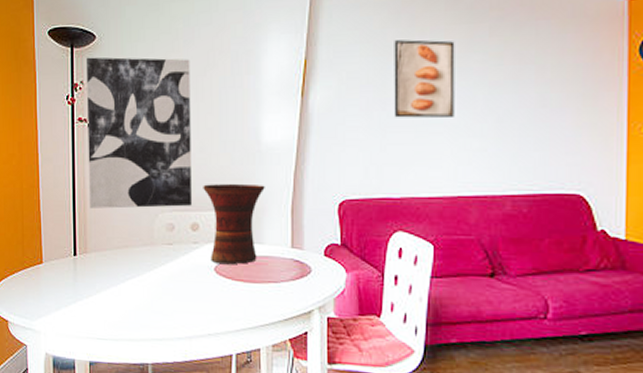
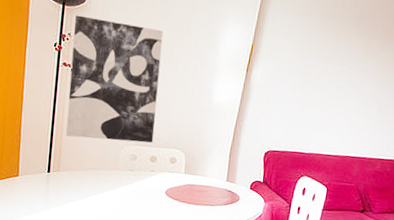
vase: present [203,183,265,264] -> none [163,127,212,190]
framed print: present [394,39,455,118] -> none [310,42,358,101]

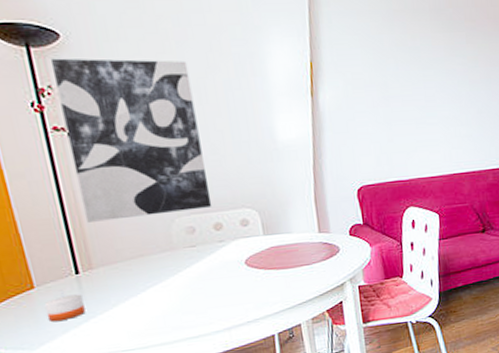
candle: none [20,186,47,206] -> present [44,294,86,322]

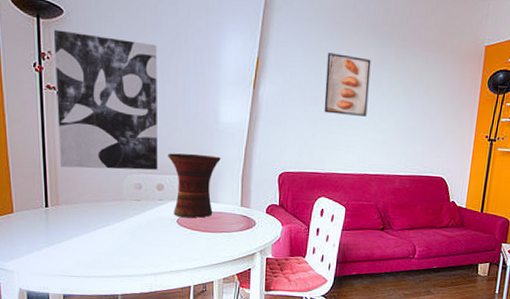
candle: present [44,294,86,322] -> none [19,223,48,243]
vase: none [221,180,287,257] -> present [168,153,221,218]
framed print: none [390,45,445,113] -> present [324,53,371,116]

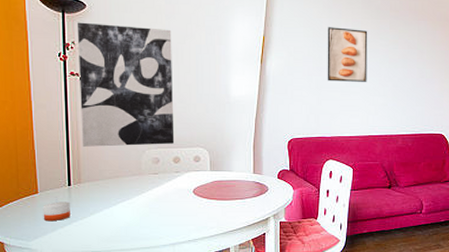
candle: none [19,223,48,243] -> present [43,201,70,222]
vase: present [168,153,221,218] -> none [183,126,233,187]

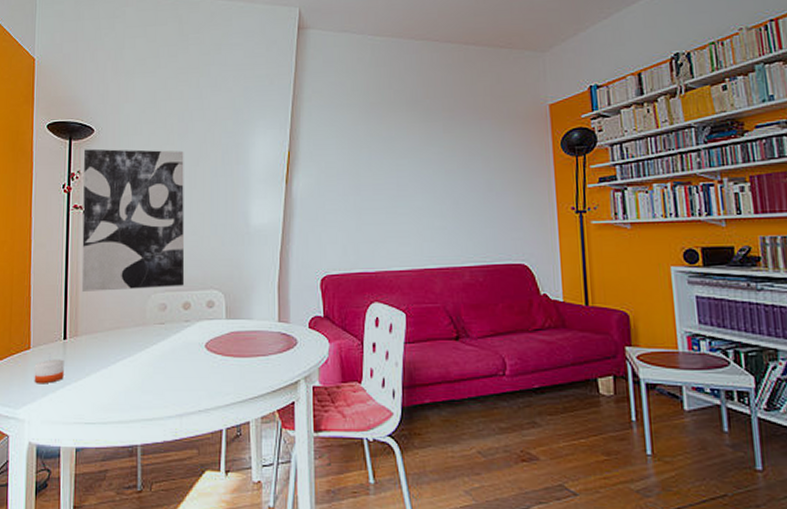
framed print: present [327,27,368,82] -> none [365,135,418,202]

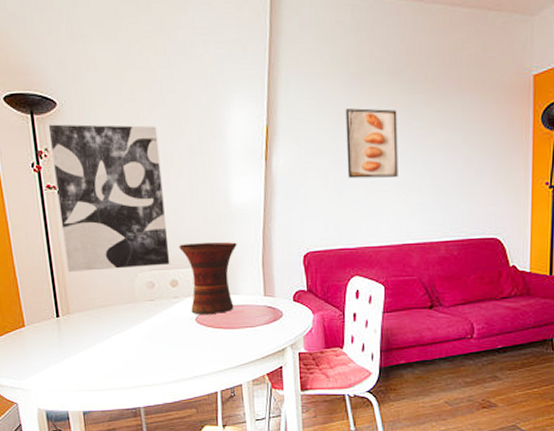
candle: present [34,359,64,384] -> none [31,335,62,358]
vase: none [195,263,253,340] -> present [179,242,237,314]
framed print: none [365,135,418,202] -> present [345,108,398,179]

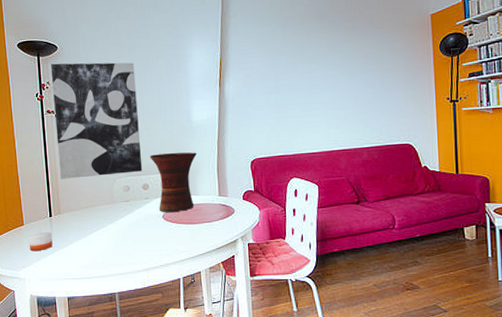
candle: none [31,335,62,358] -> present [28,232,53,252]
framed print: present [345,108,398,179] -> none [282,44,326,99]

